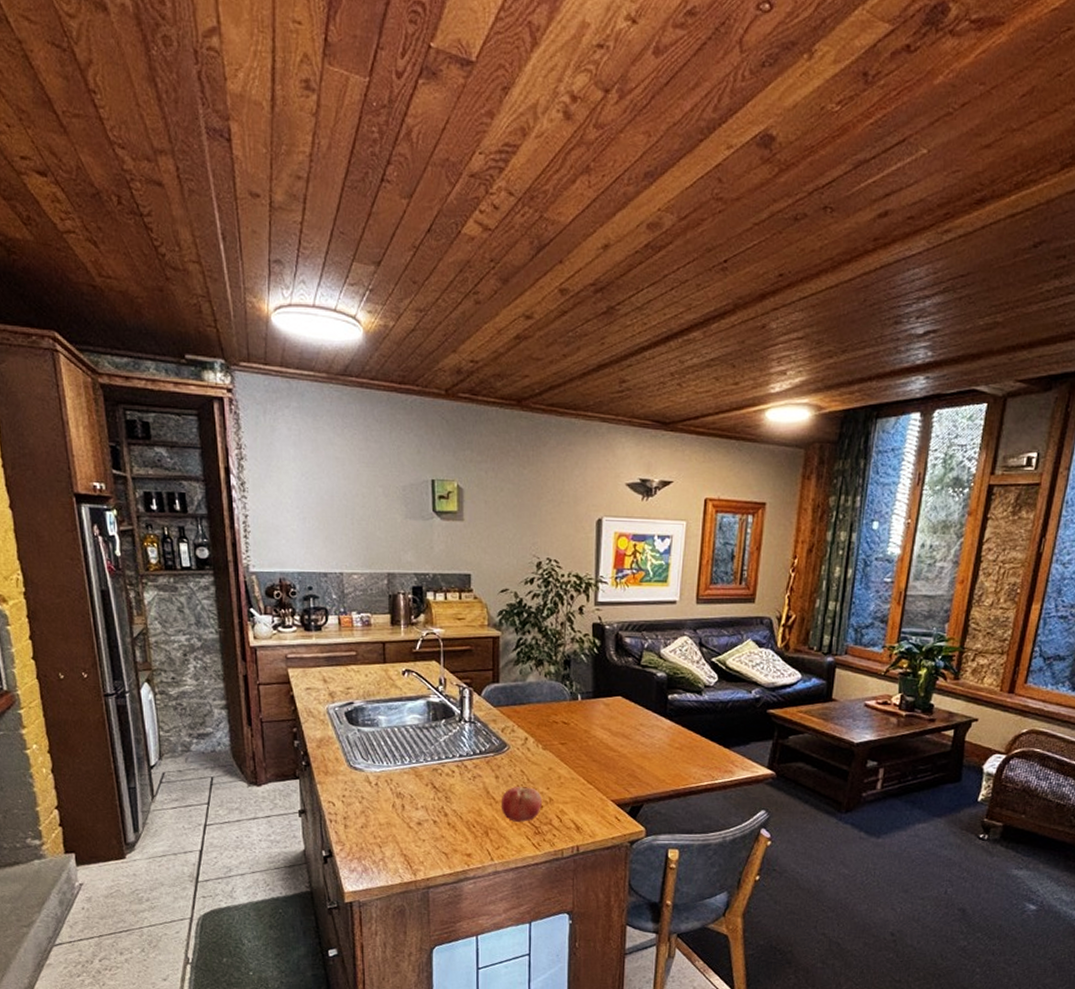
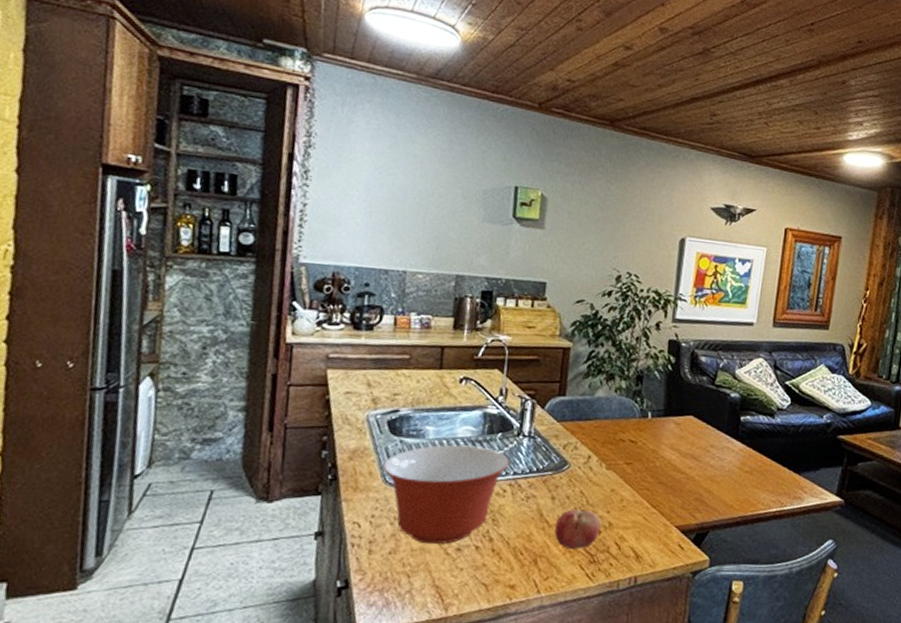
mixing bowl: none [346,731,455,819] -> present [382,444,510,544]

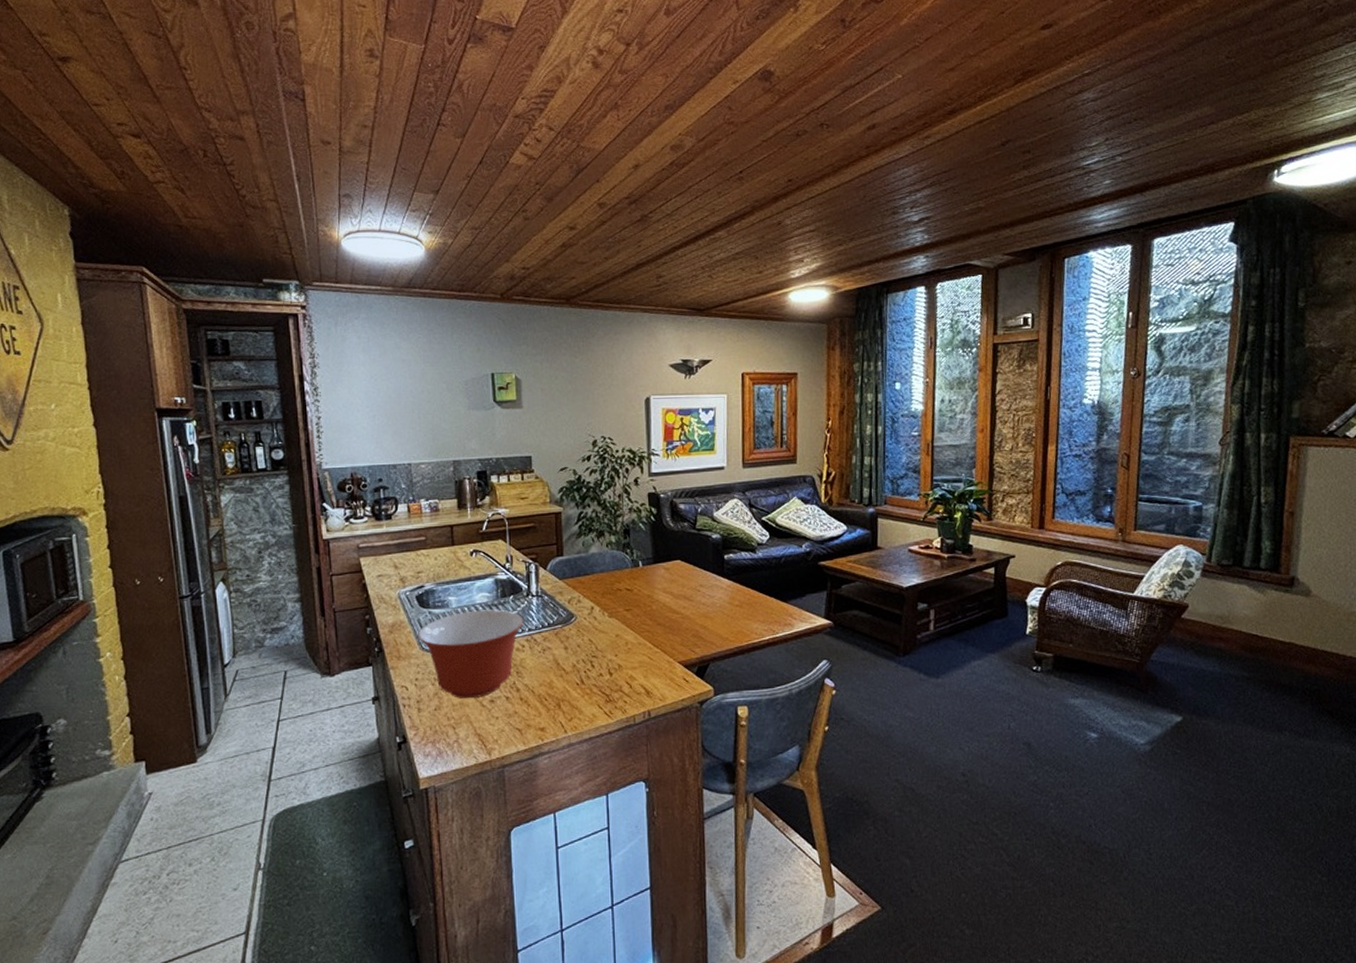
fruit: present [554,509,601,549] -> none [571,655,611,692]

